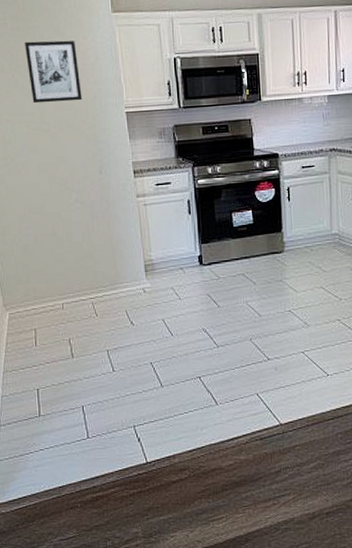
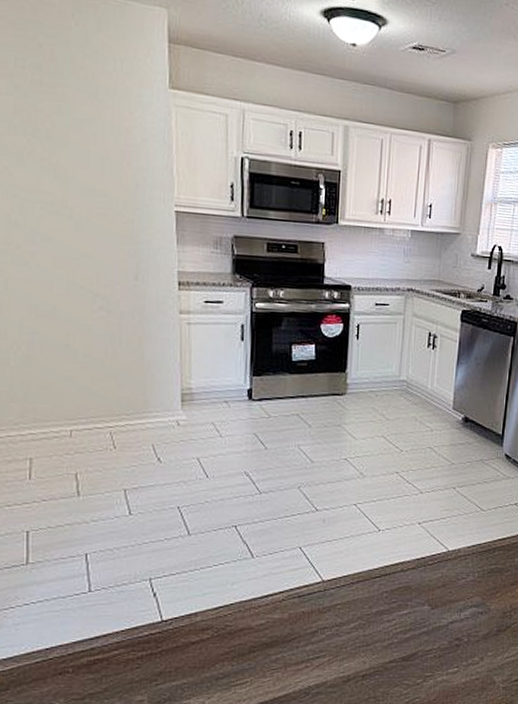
wall art: present [25,40,83,104] -> none [49,101,121,188]

